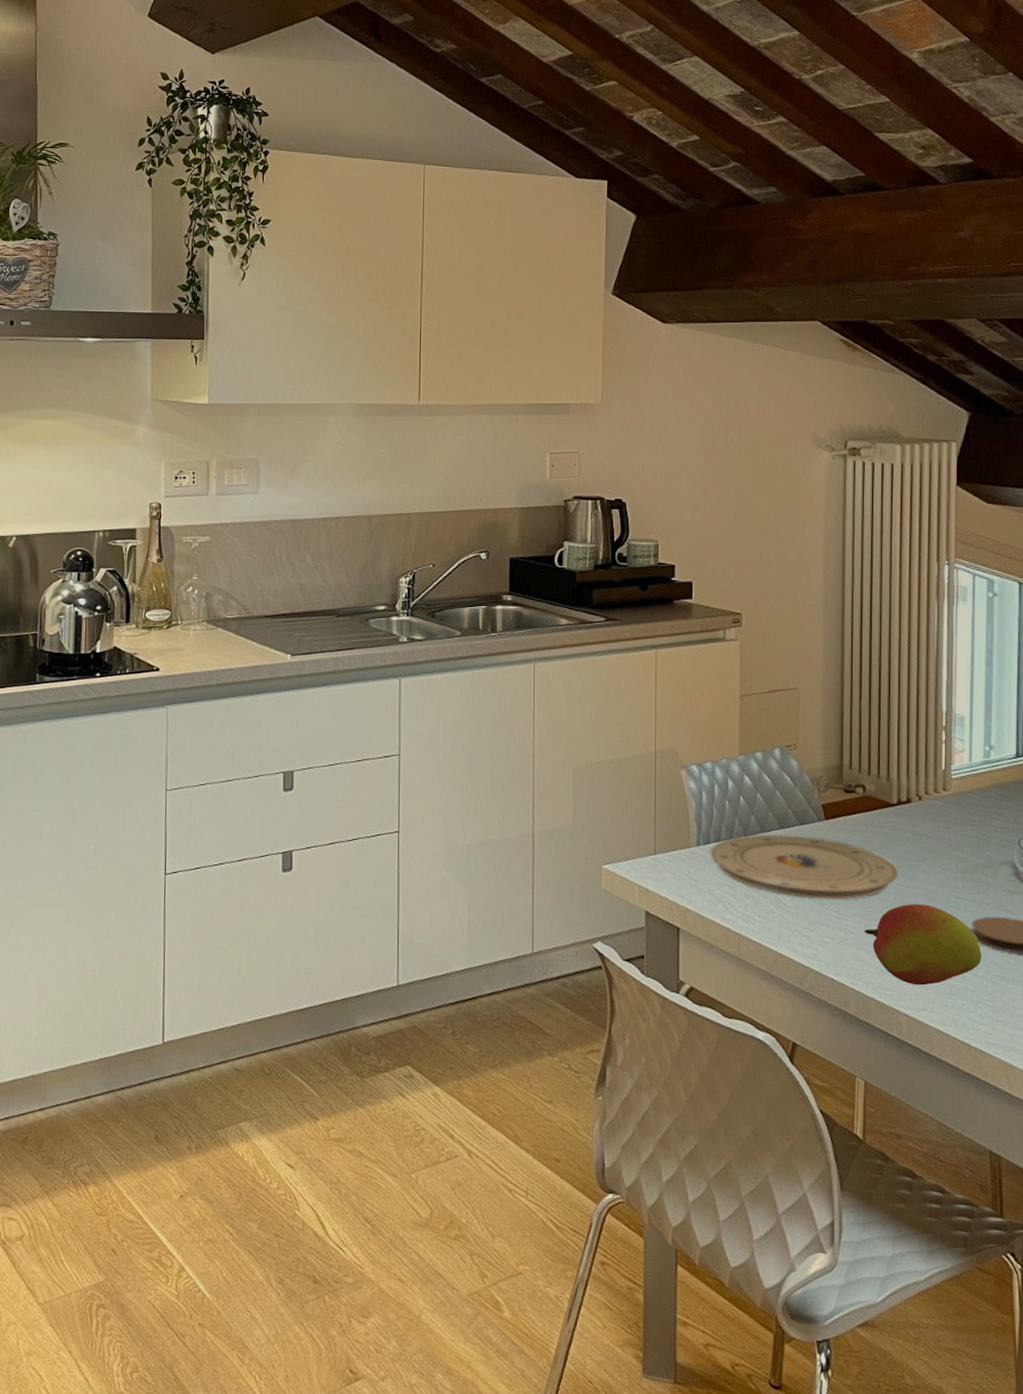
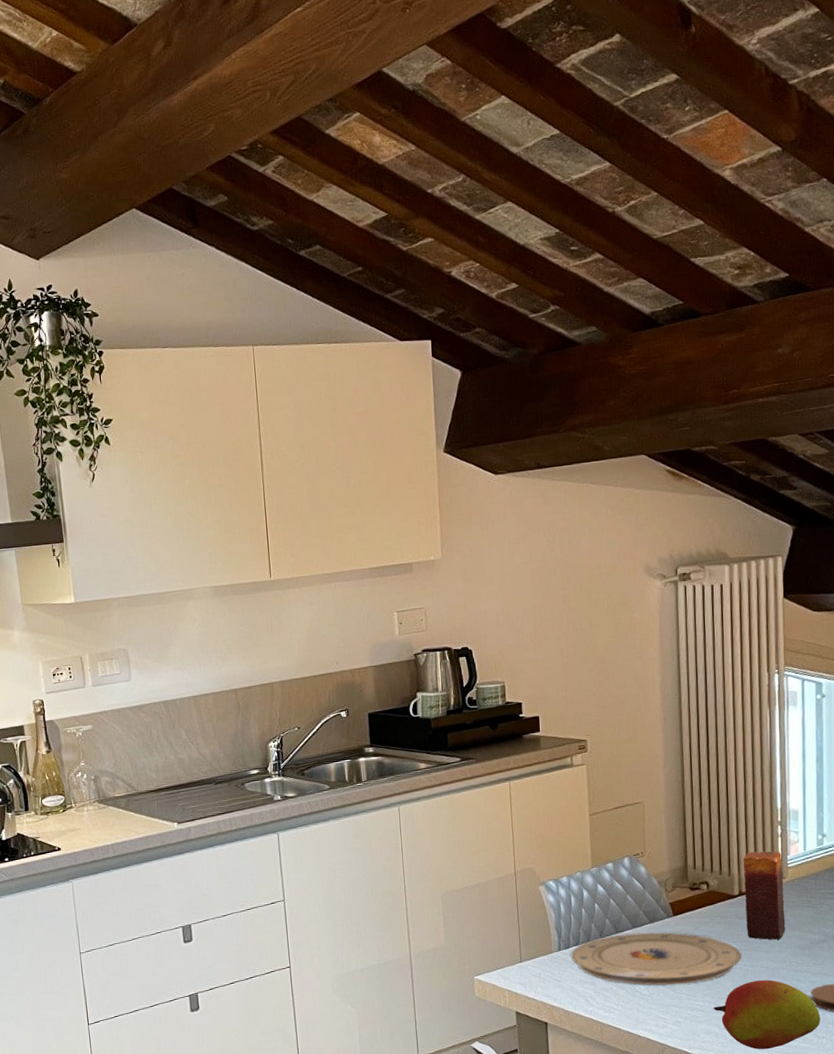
candle: none [904,756,947,859] -> present [743,851,786,940]

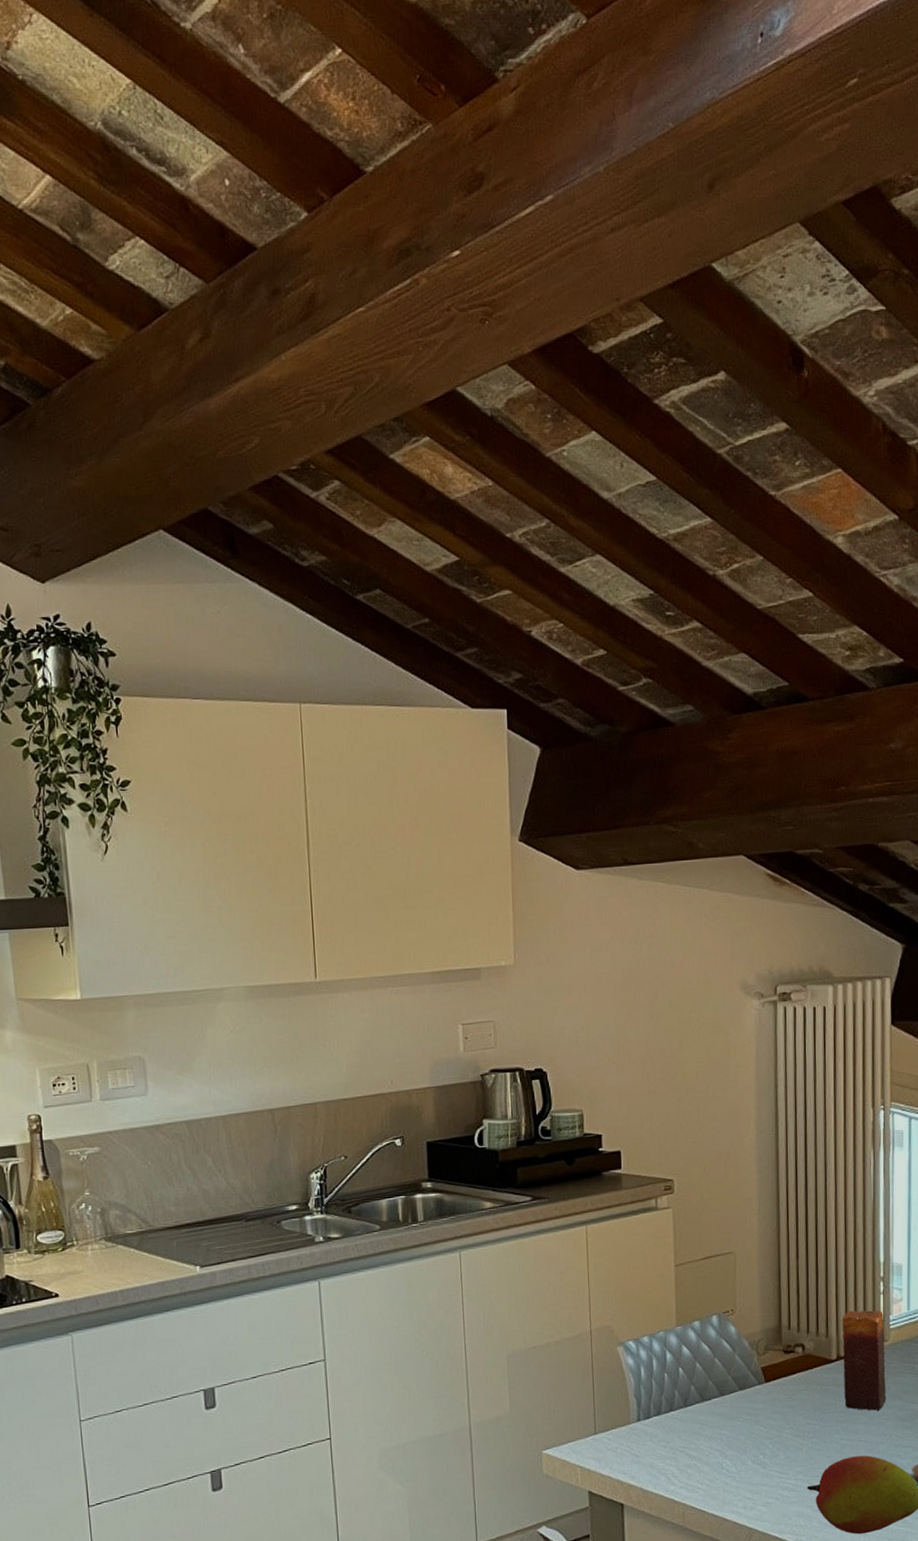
plate: present [570,932,742,986] -> none [651,1401,839,1462]

